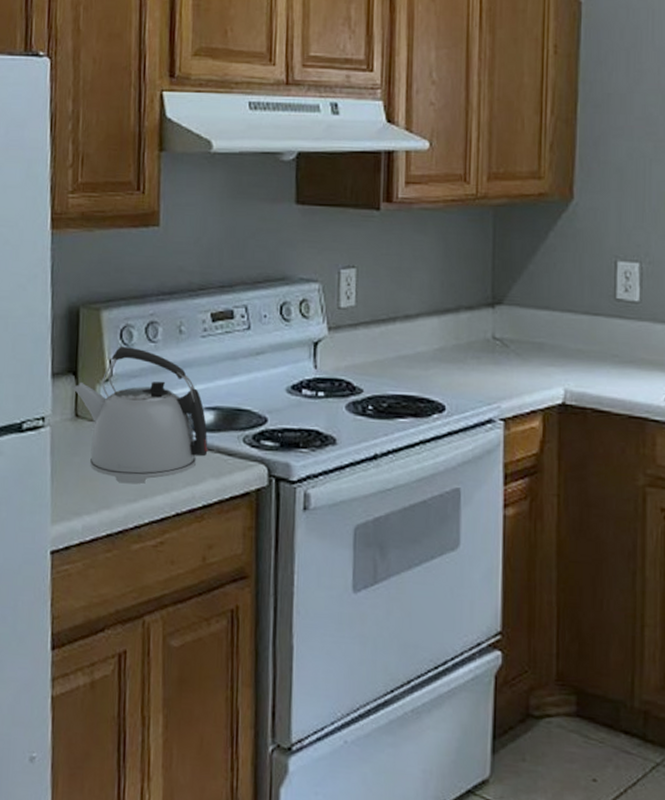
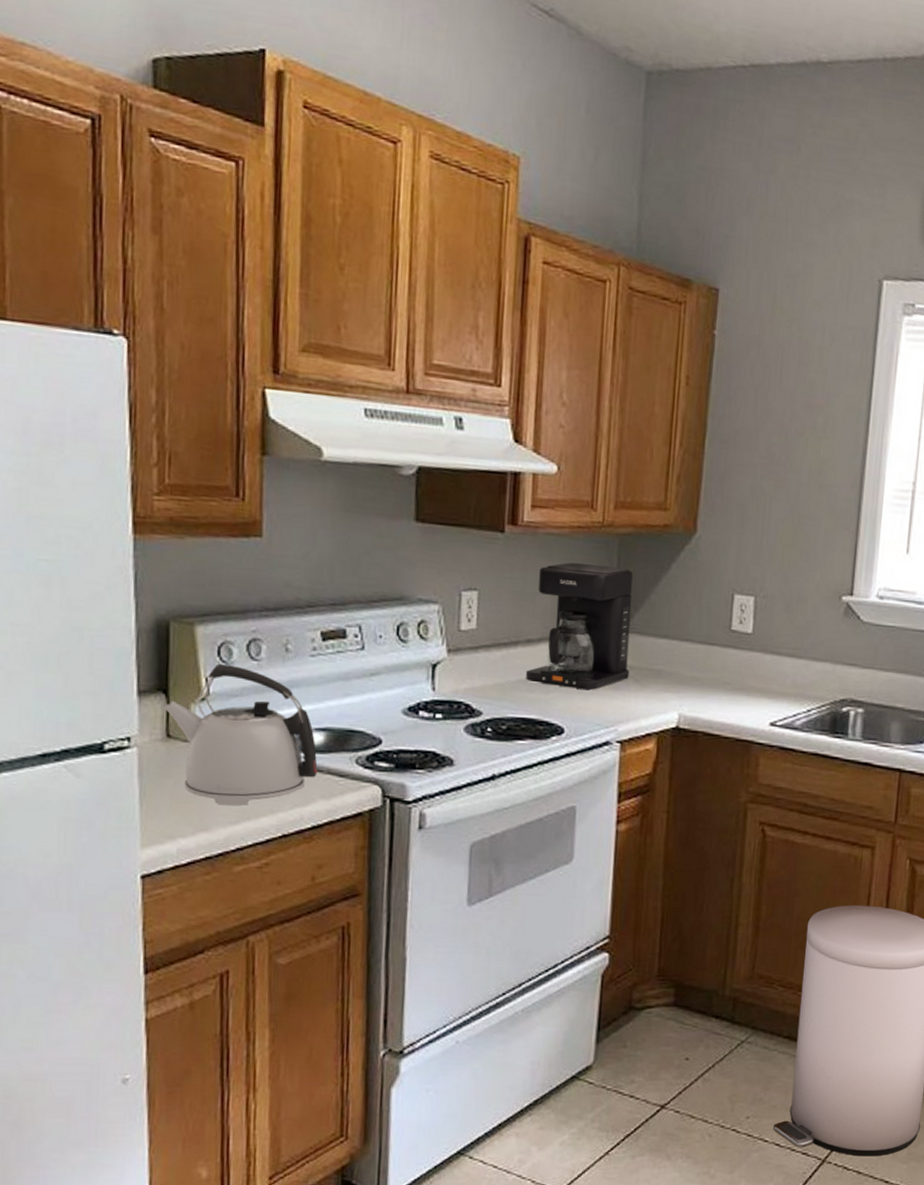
coffee maker: none [404,236,510,366] -> present [525,562,633,691]

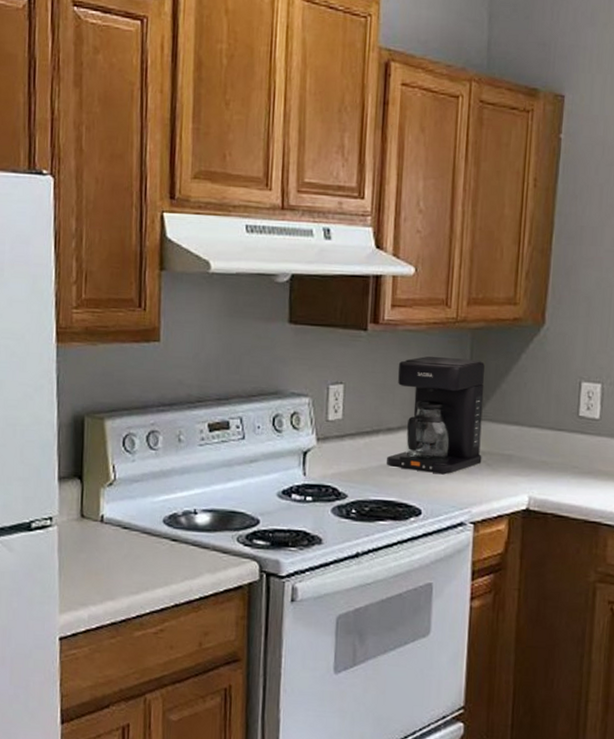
kettle: present [163,663,318,805] -> none [78,452,205,578]

